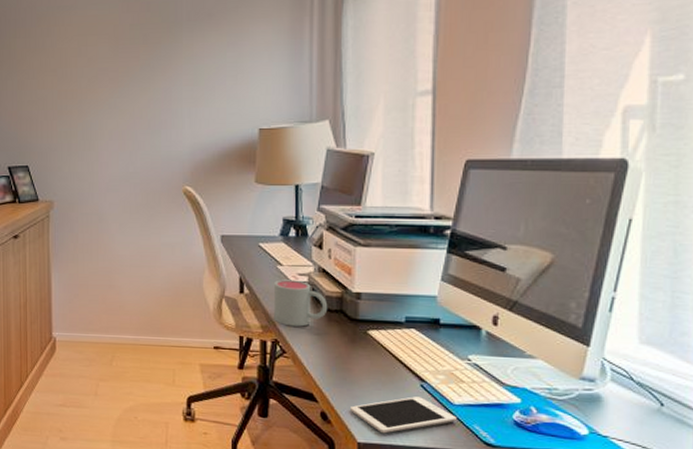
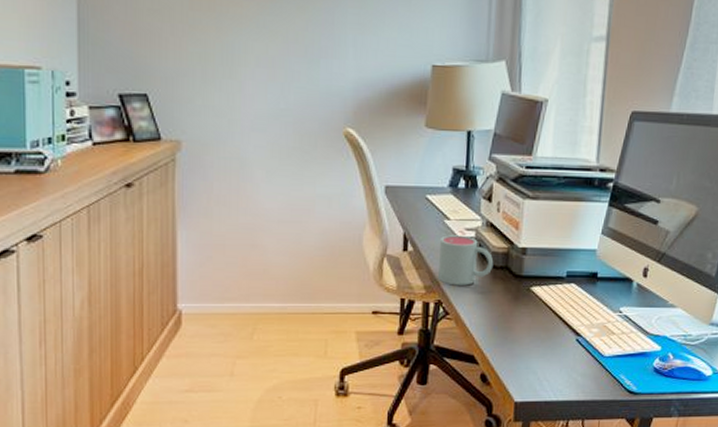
cell phone: present [350,397,457,434] -> none [510,351,606,391]

